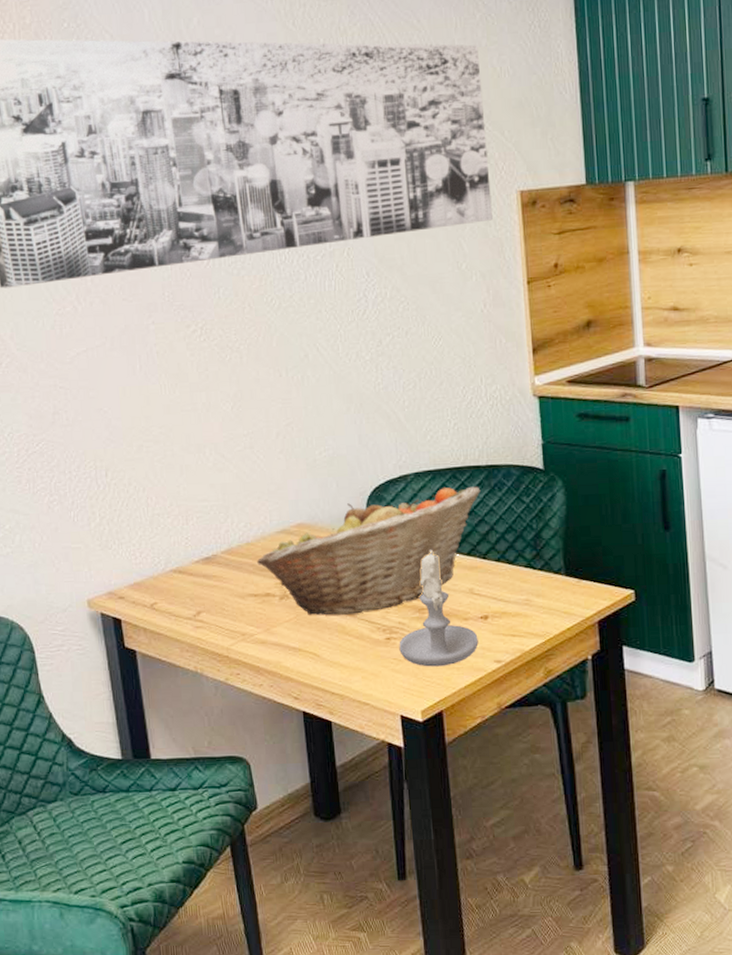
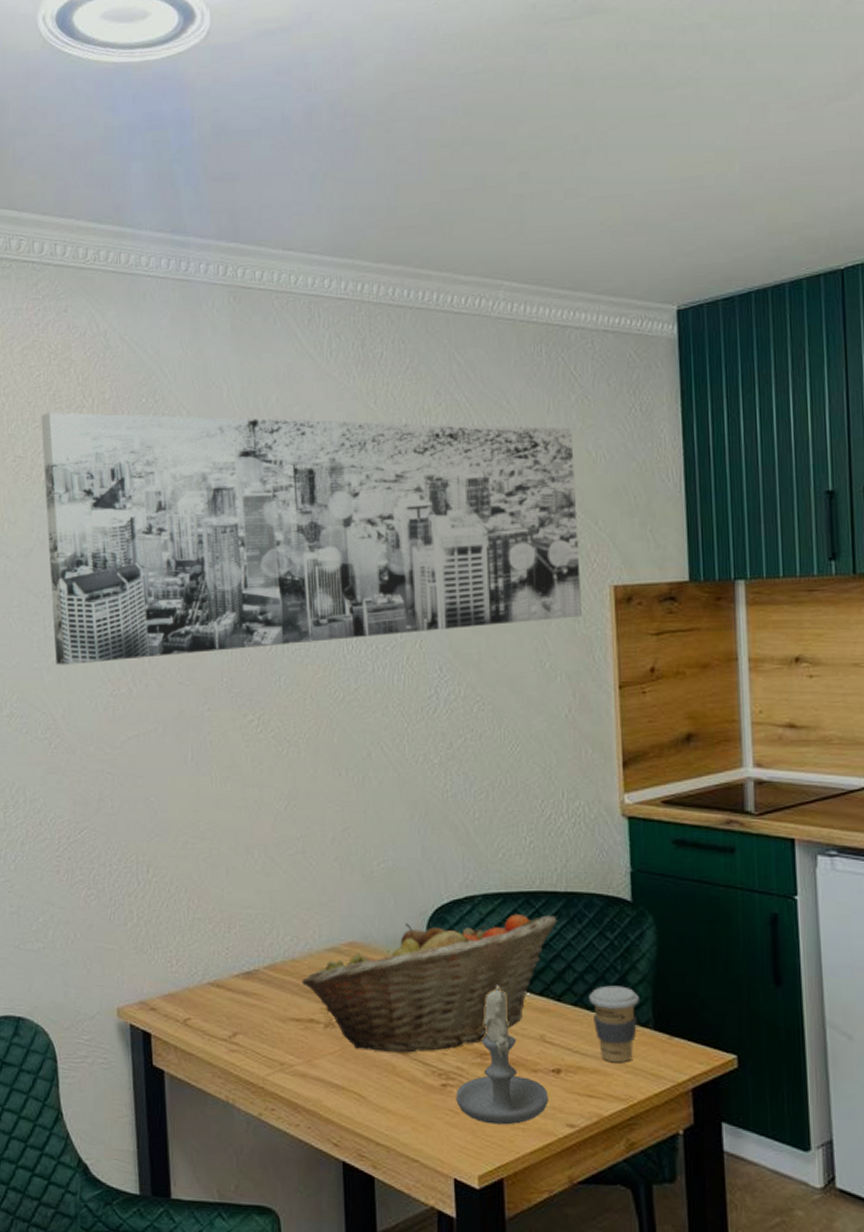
coffee cup: none [509,541,552,606] -> present [588,985,639,1063]

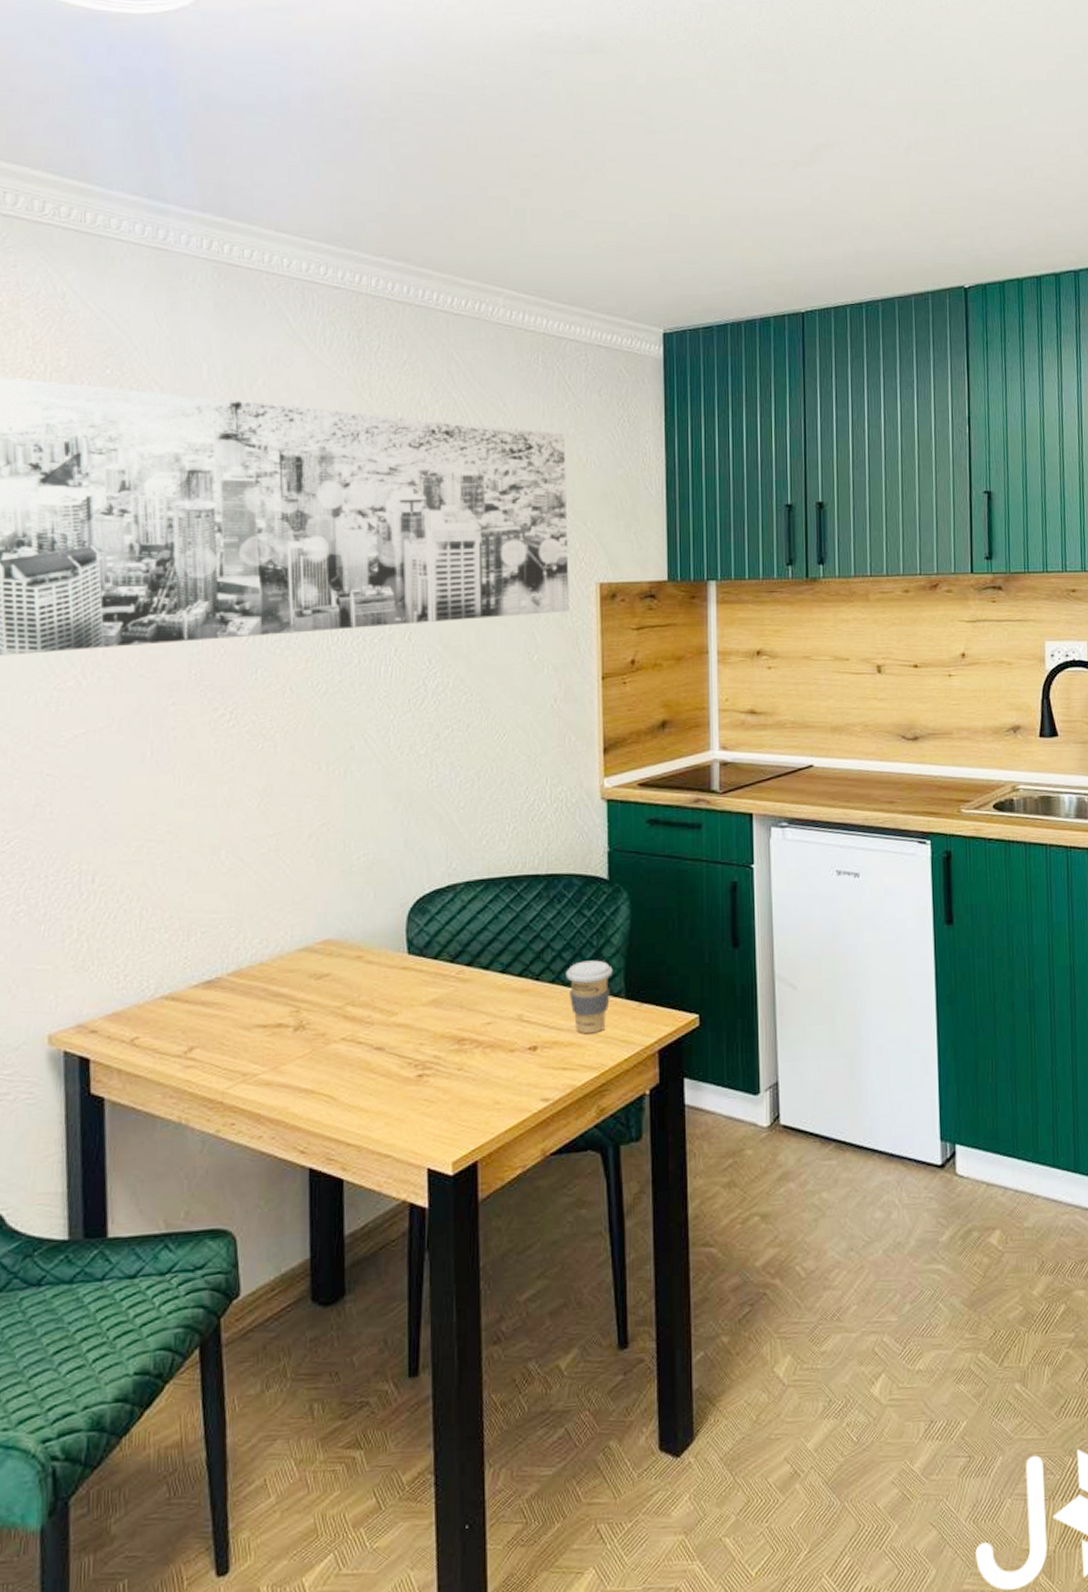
fruit basket: present [302,914,558,1052] -> none [270,897,538,1049]
candle: present [456,984,549,1125] -> none [432,969,524,1109]

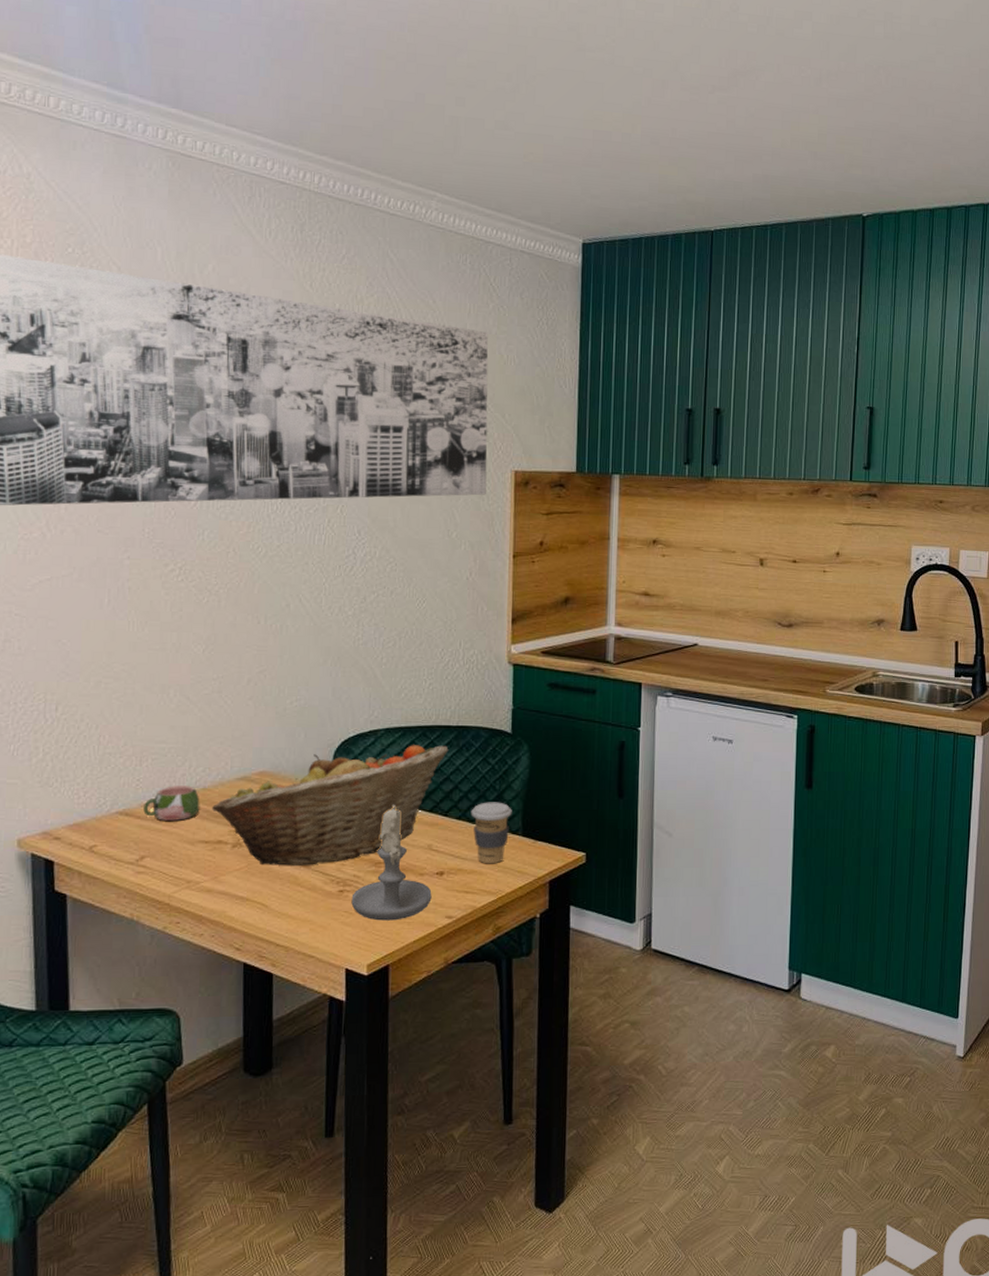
mug: none [192,961,257,1004] -> present [143,785,200,821]
fruit basket: none [270,897,538,1049] -> present [212,745,449,865]
candle: none [432,969,524,1109] -> present [351,804,432,921]

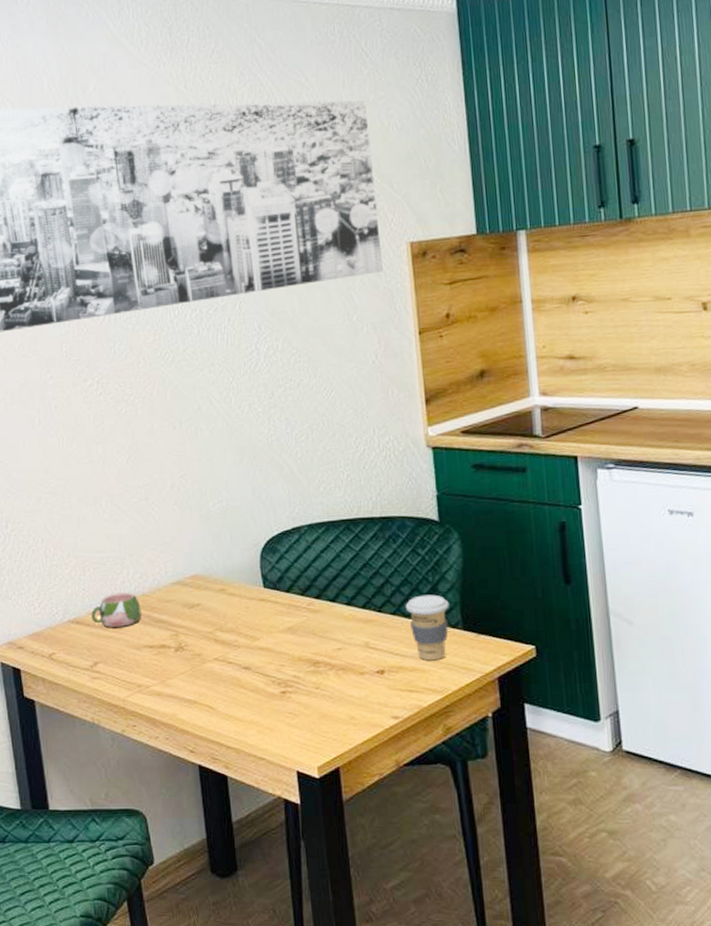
fruit basket: present [212,745,449,865] -> none [152,538,375,668]
candle: present [351,804,432,921] -> none [294,602,375,722]

